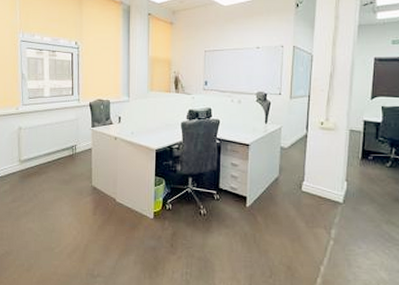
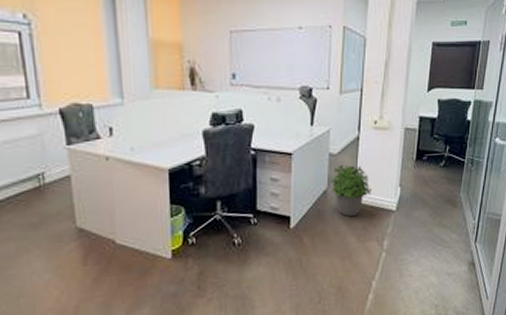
potted plant: none [283,157,319,203] -> present [332,164,371,216]

